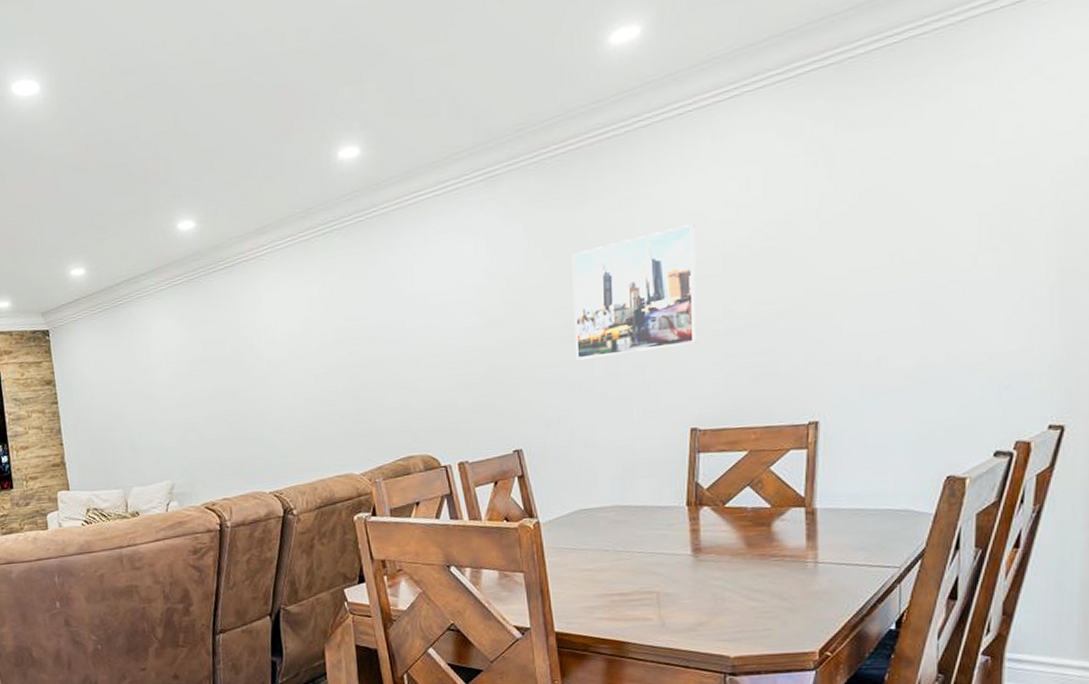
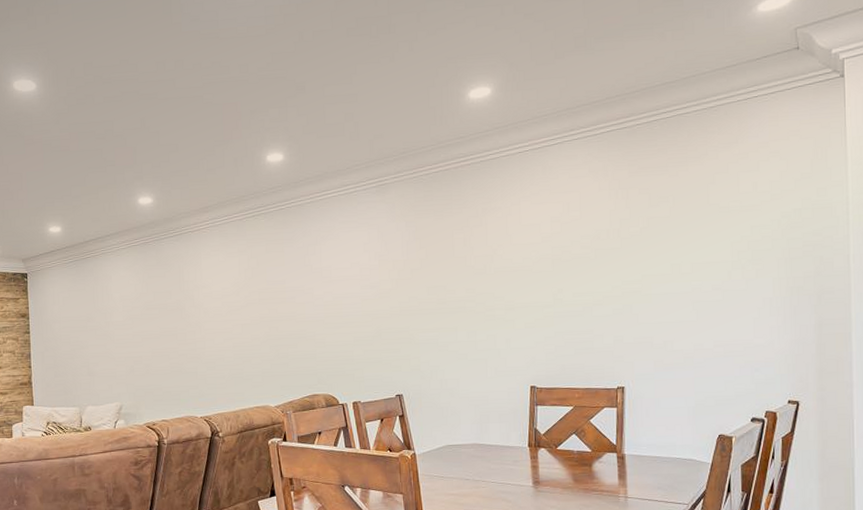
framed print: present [571,224,697,360] -> none [441,232,534,327]

